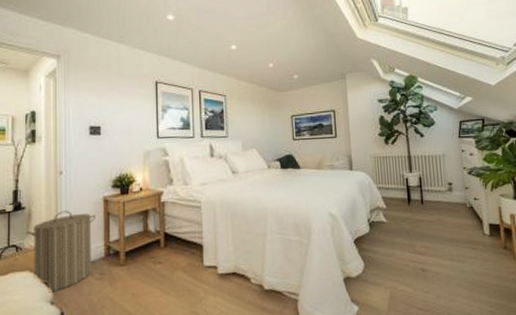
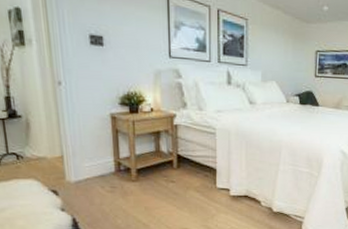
laundry hamper: present [26,211,96,293] -> none [25,124,104,200]

